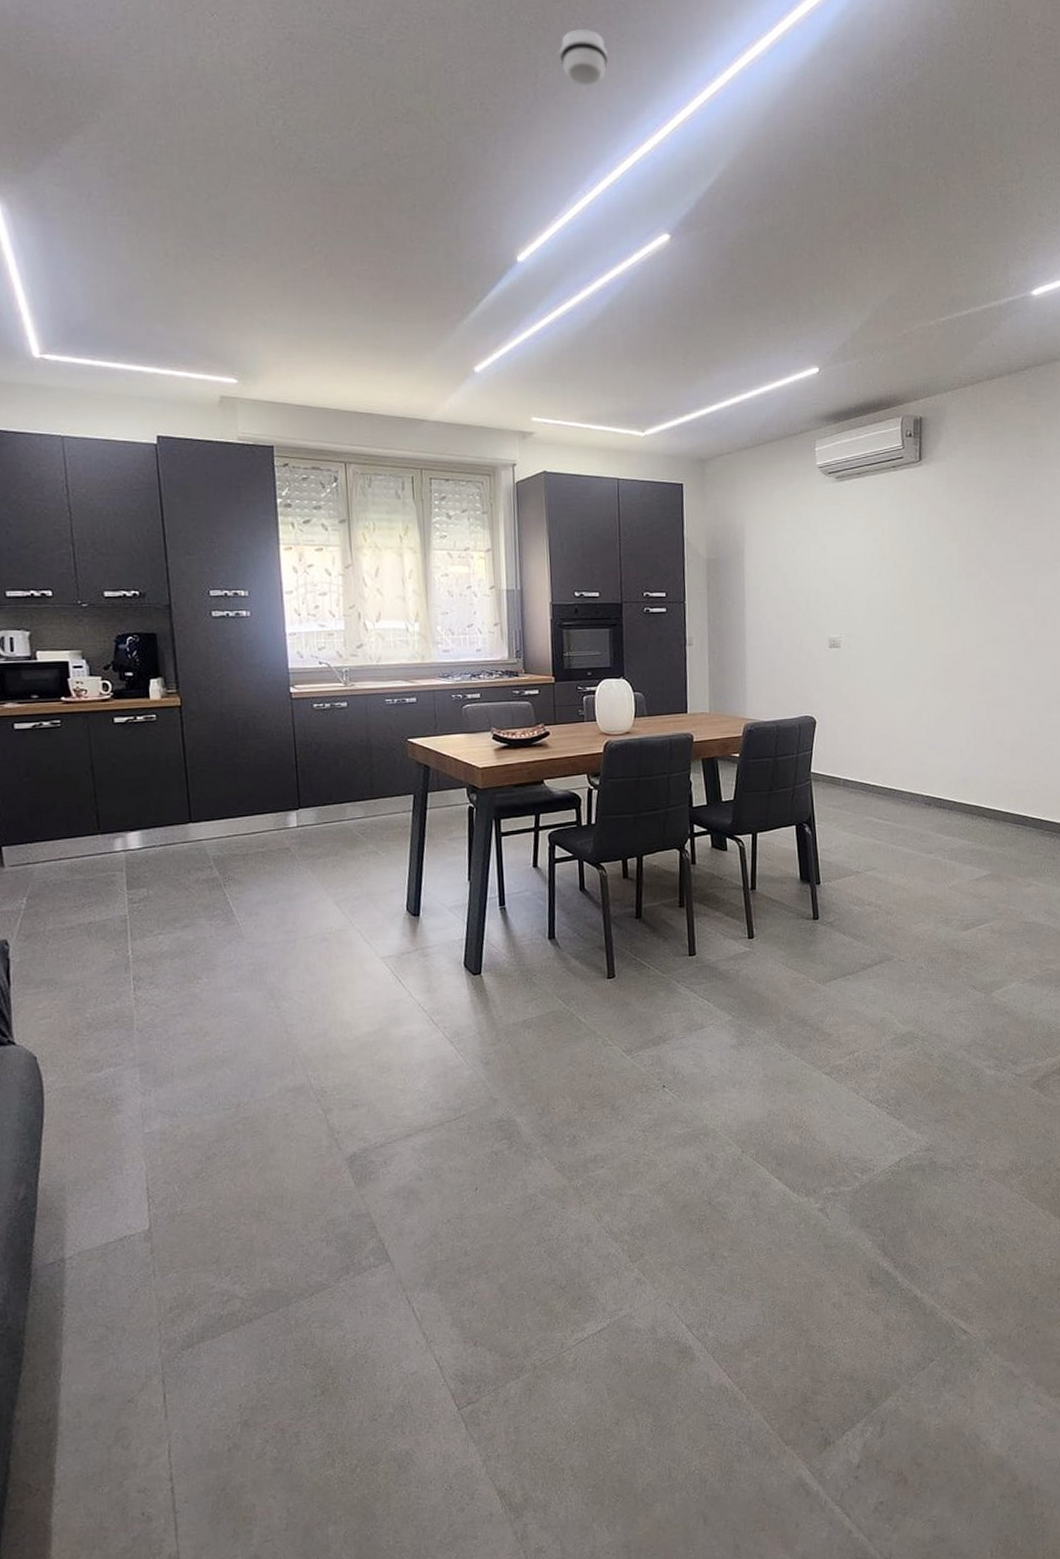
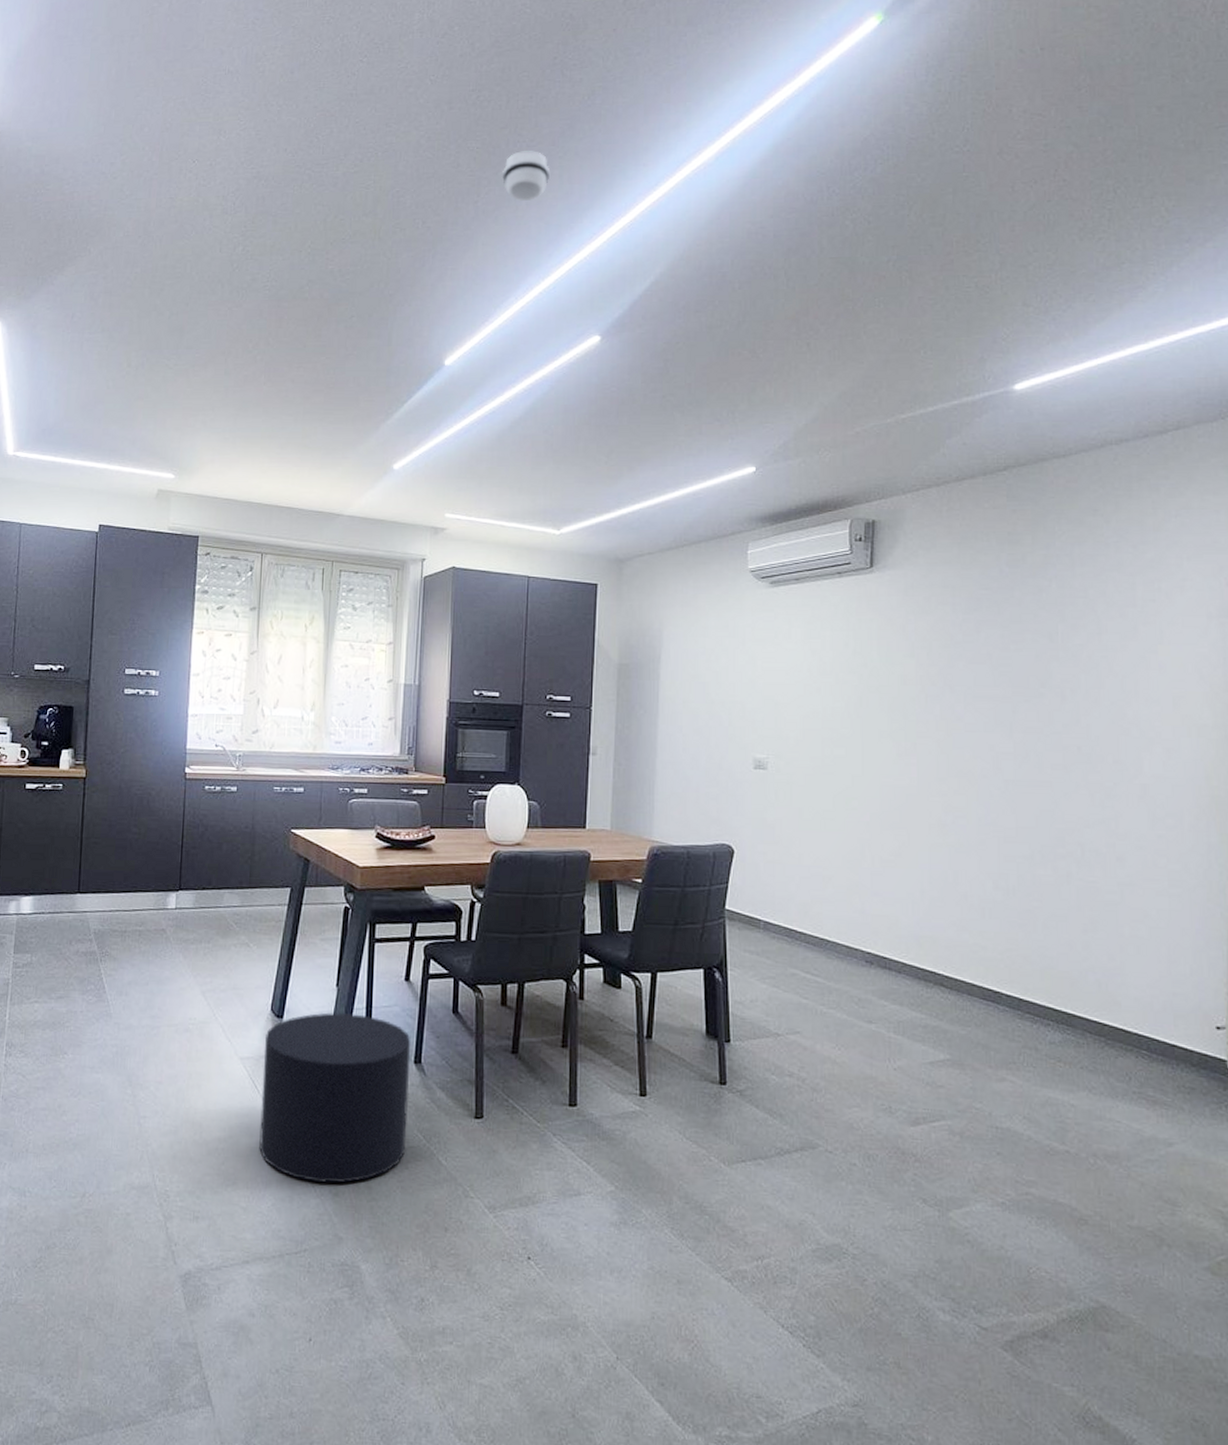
stool: none [403,903,548,1057] -> present [259,1012,411,1184]

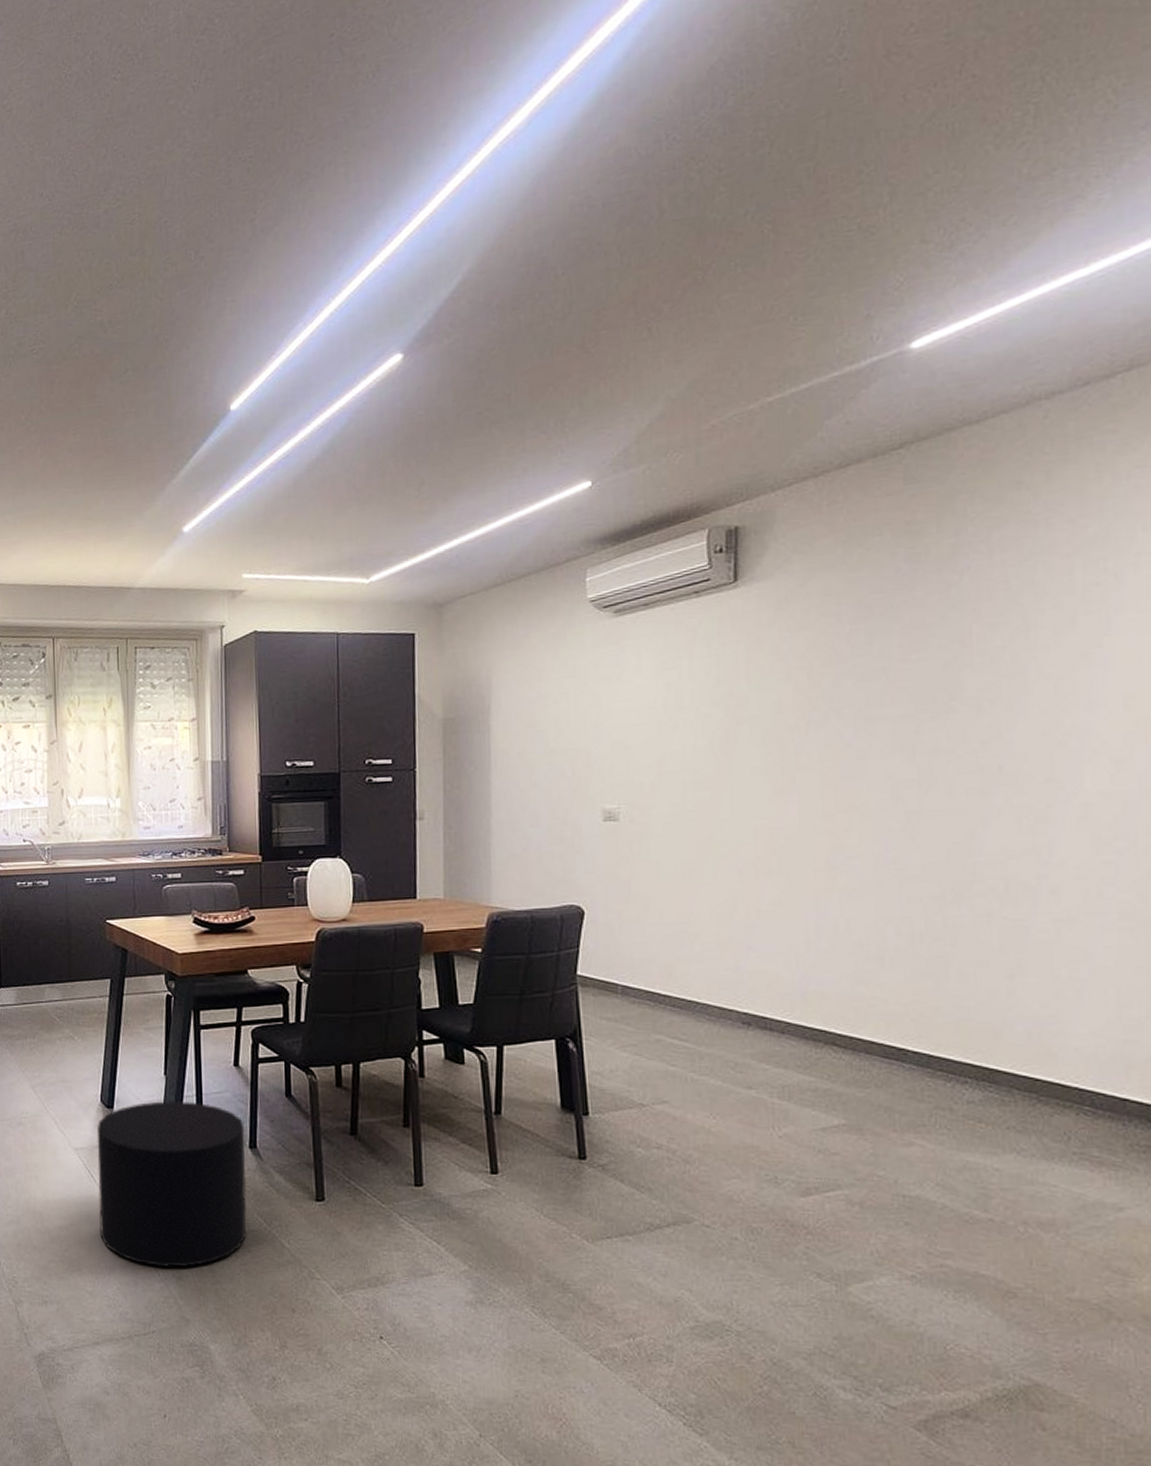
smoke detector: present [501,151,551,201] -> none [279,149,335,211]

